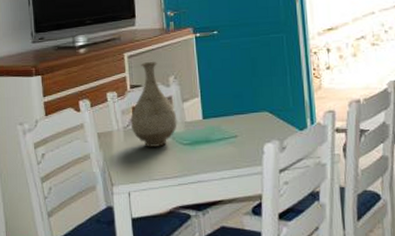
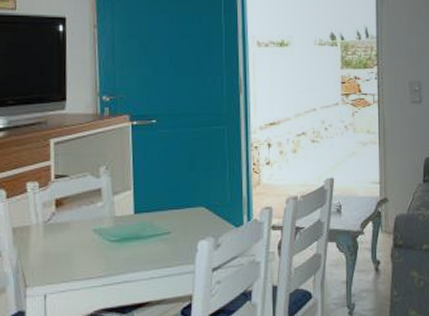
vase: present [130,61,177,147] -> none [52,149,106,244]

